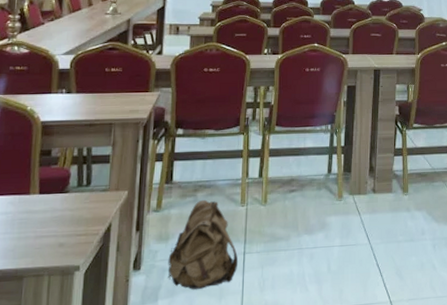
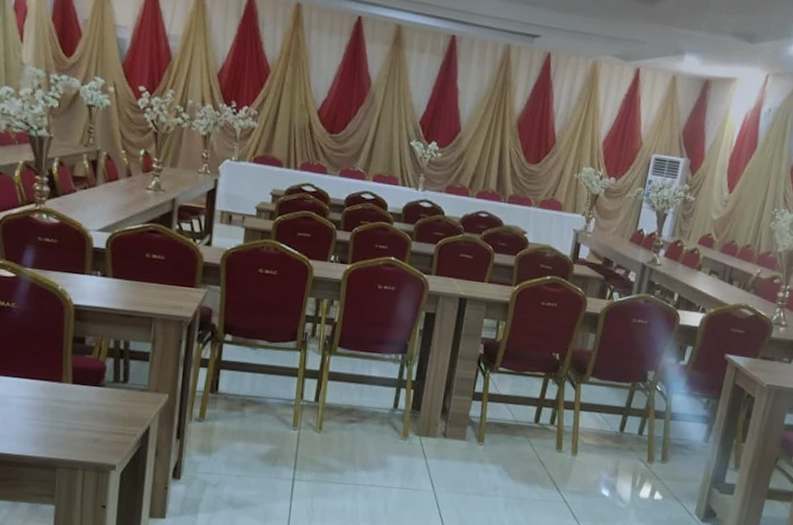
backpack: present [167,199,239,290] -> none [209,416,287,509]

